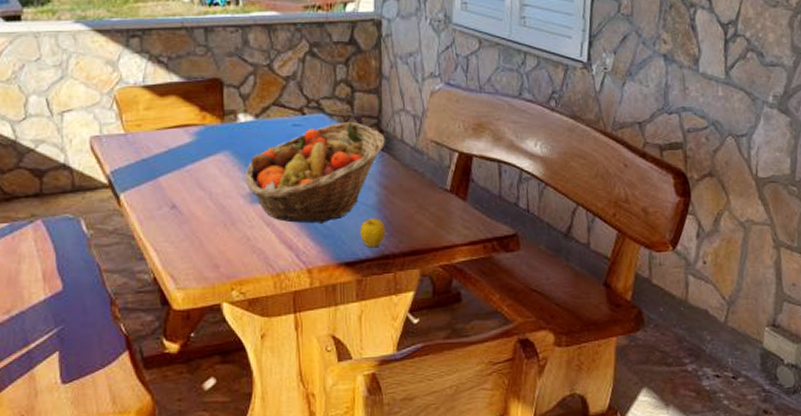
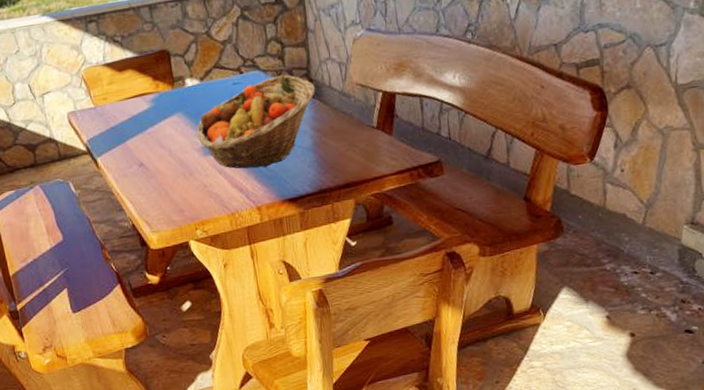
apple: present [360,218,386,248] -> none [299,158,322,185]

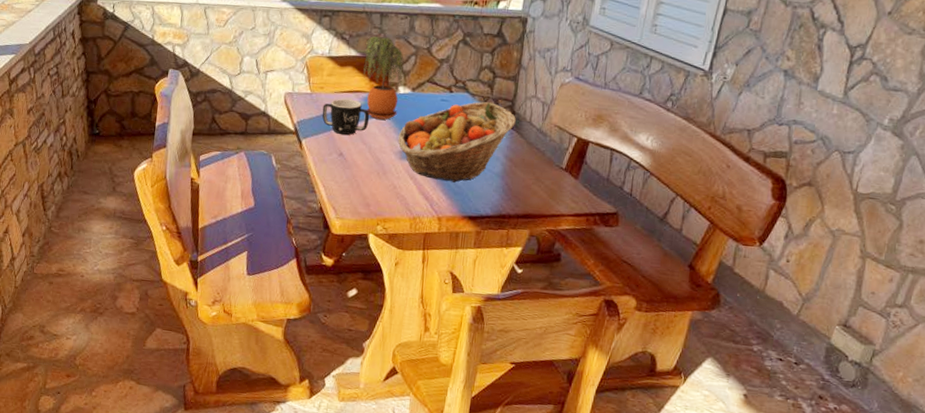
mug: none [110,104,163,144] -> present [322,99,370,136]
potted plant: none [139,29,190,119] -> present [362,36,404,120]

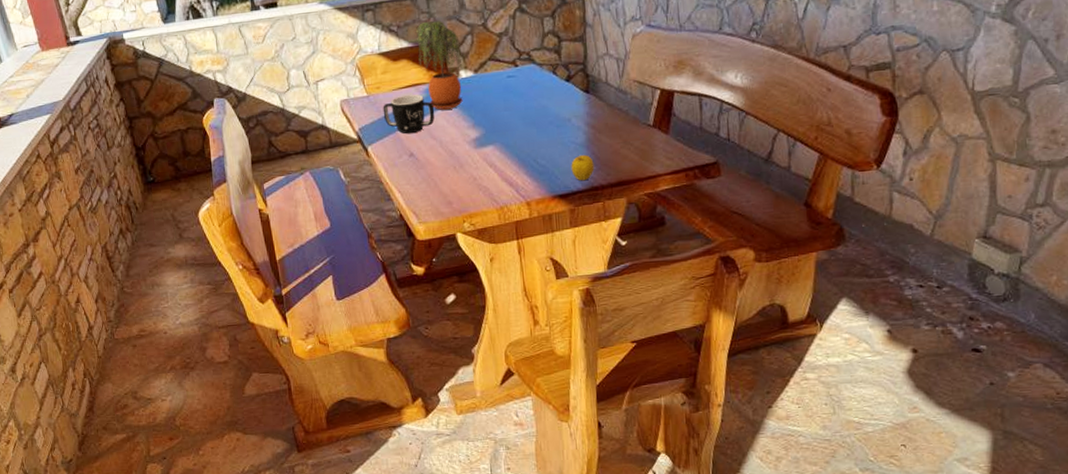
fruit basket: present [398,102,516,183] -> none [468,69,591,163]
apple: none [484,183,506,208] -> present [571,154,594,181]

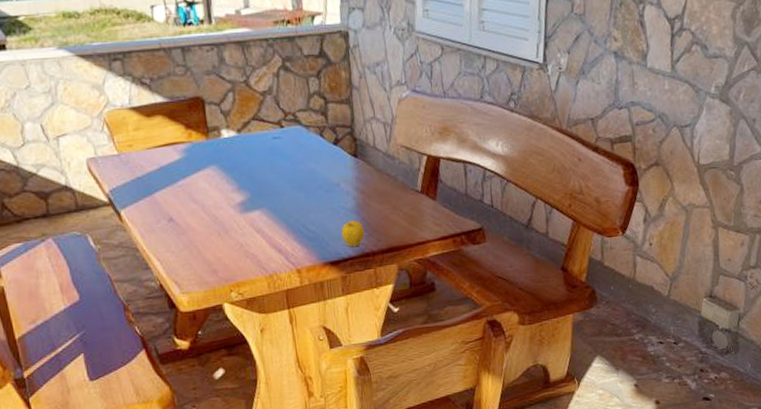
mug: present [383,94,435,134] -> none [136,154,196,197]
potted plant: present [415,20,463,110] -> none [170,74,226,172]

